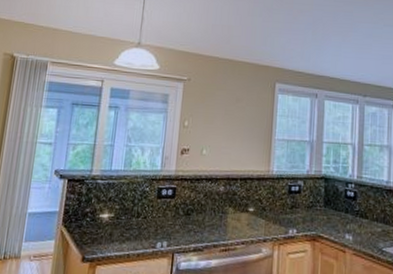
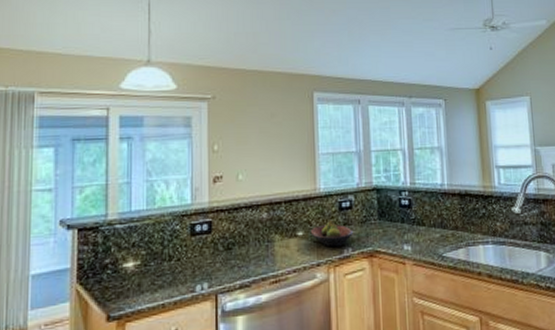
fruit bowl: none [260,202,300,227] -> present [310,221,354,247]

